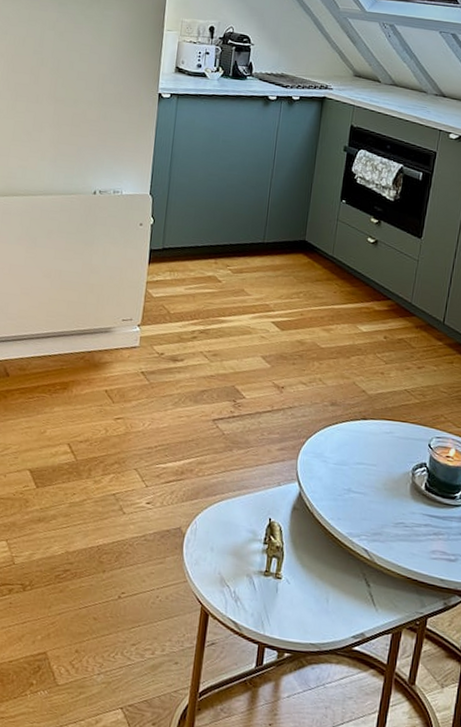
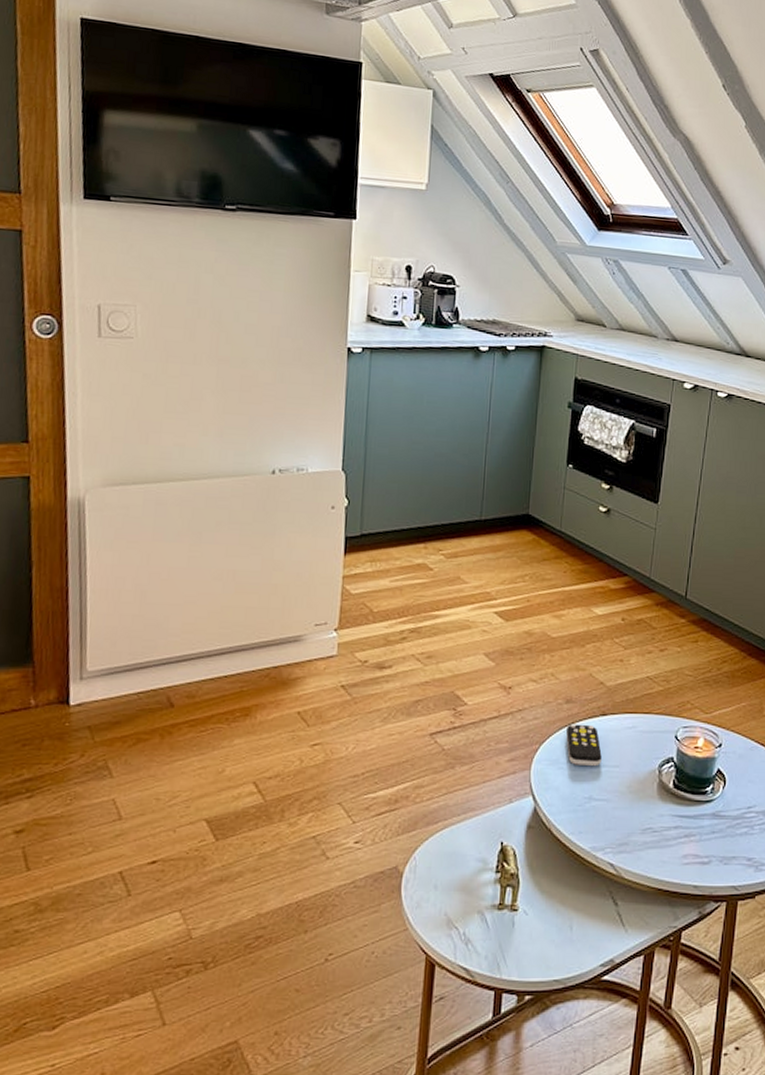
remote control: none [330,424,361,464] -> present [566,724,602,767]

